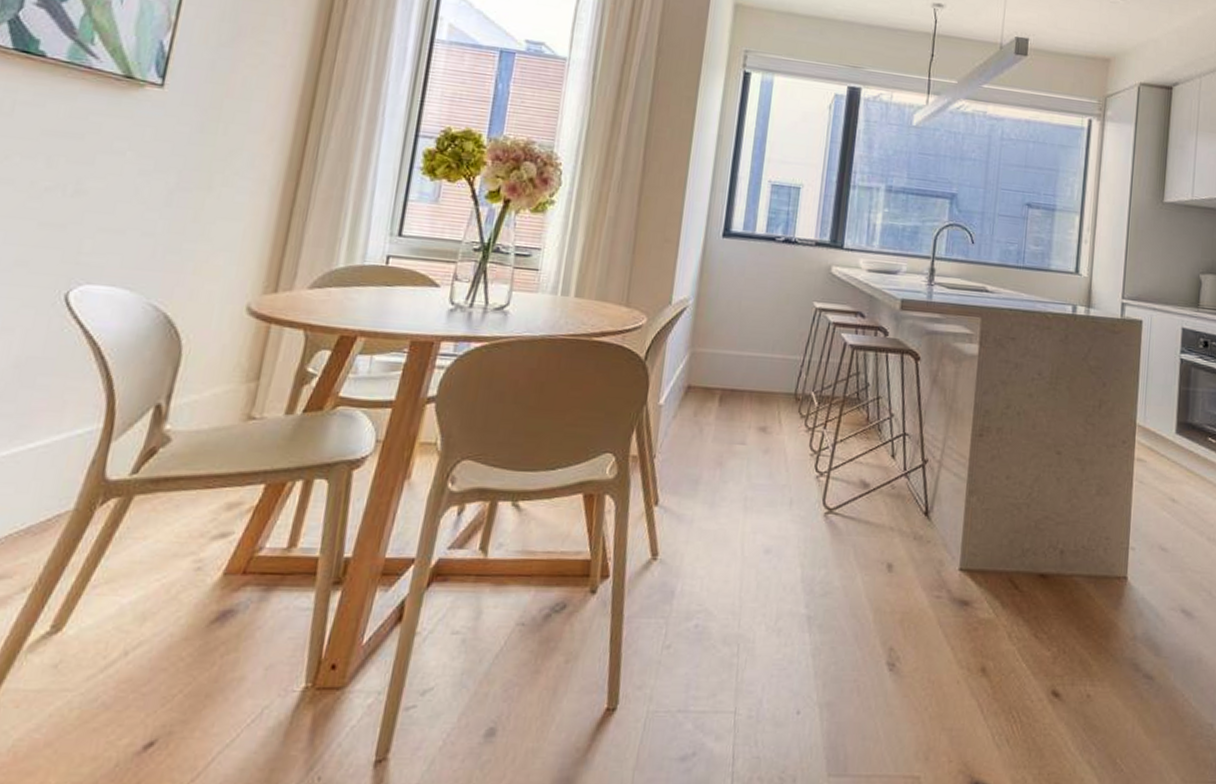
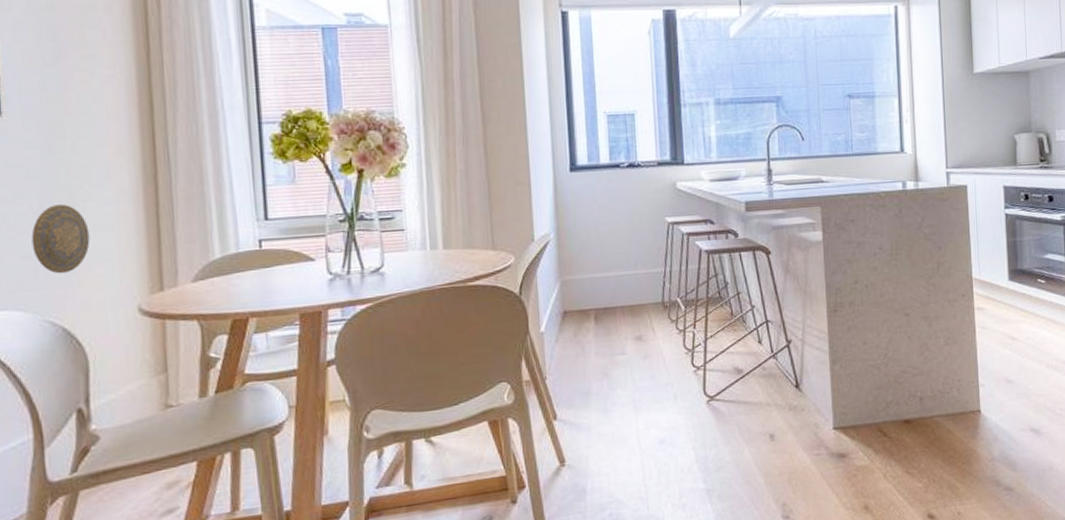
decorative plate: none [156,185,219,258] -> present [31,204,90,274]

